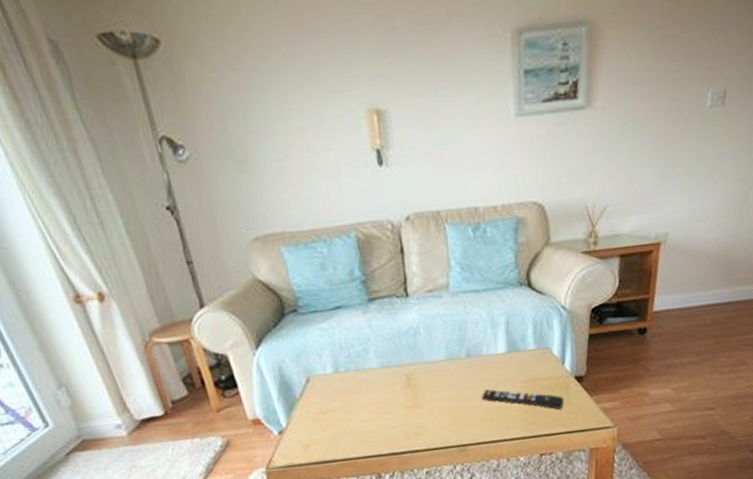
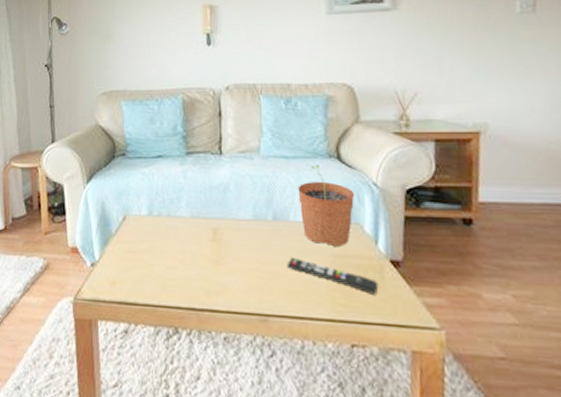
plant pot: none [489,294,545,374] -> present [297,164,355,248]

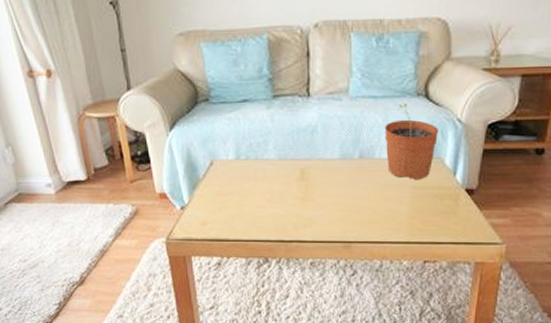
remote control: present [286,257,379,295] -> none [370,191,453,219]

